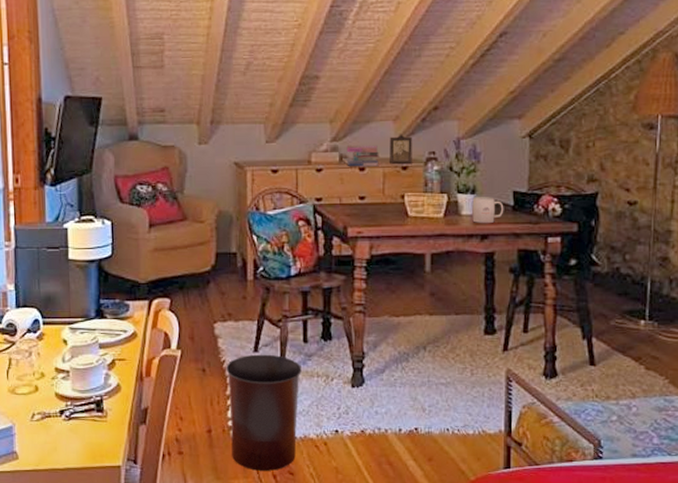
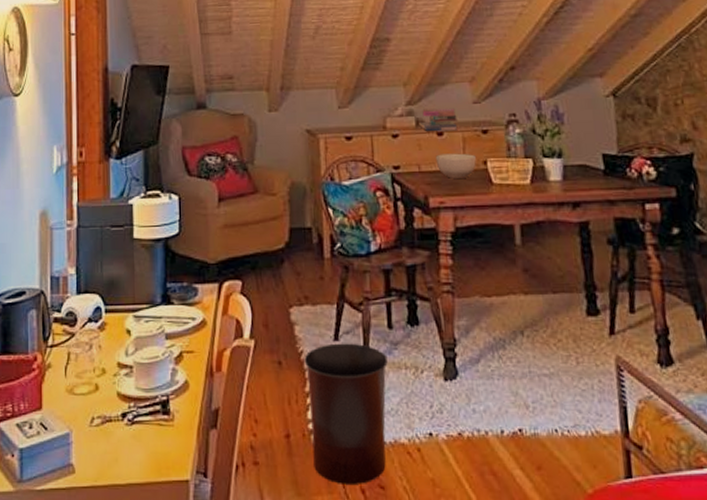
bowl: none [356,187,395,212] -> present [435,153,477,180]
photo frame: present [389,134,412,164] -> none [467,95,492,128]
mug: present [472,197,504,224] -> none [559,161,595,191]

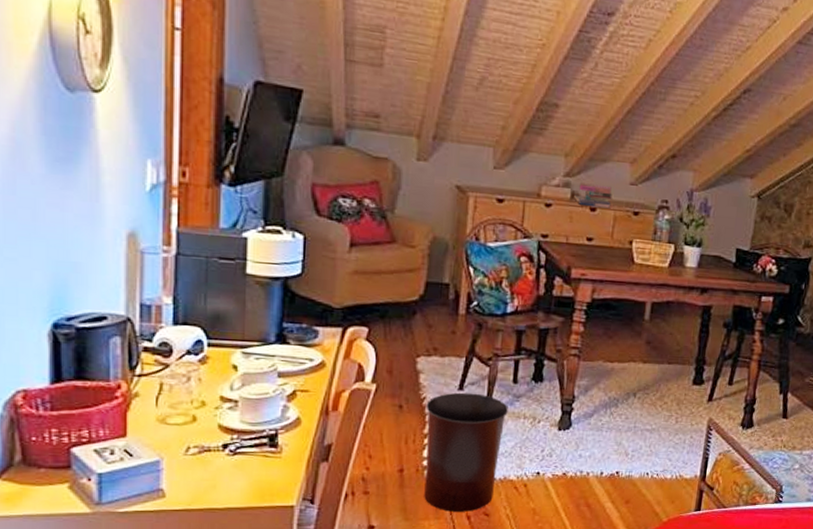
bowl: present [435,153,477,180] -> none [584,228,624,255]

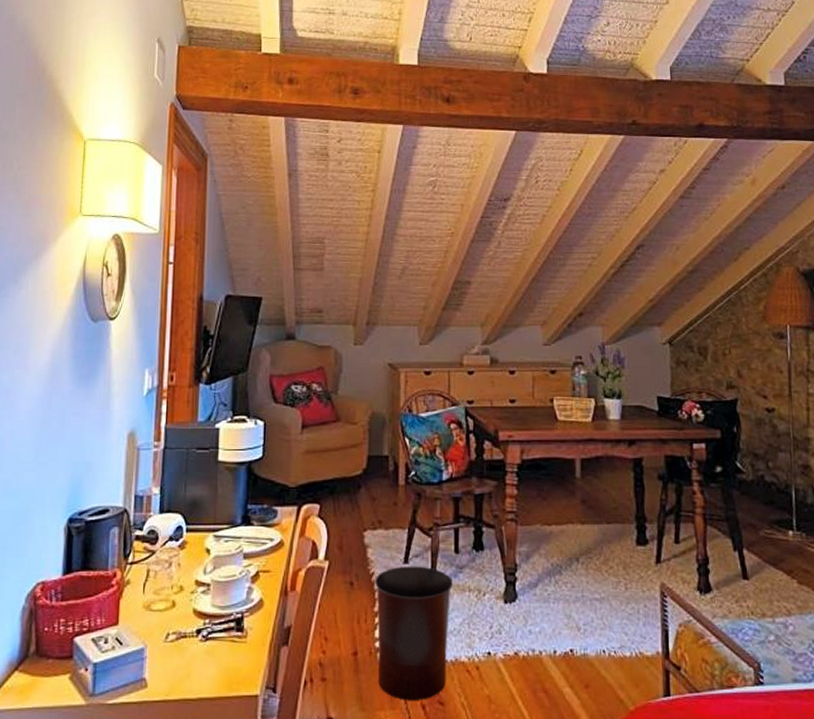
books: present [574,183,612,209] -> none [493,349,528,370]

